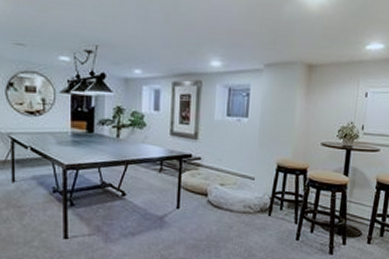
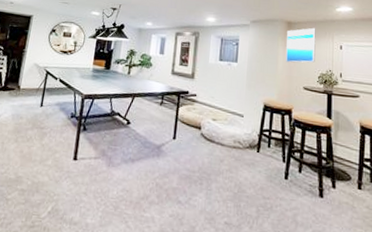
wall art: none [304,71,341,115] -> present [286,27,316,63]

